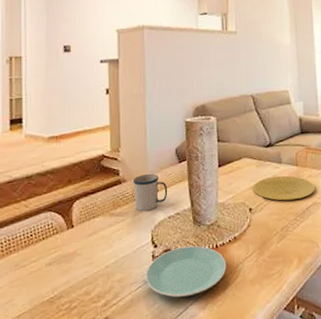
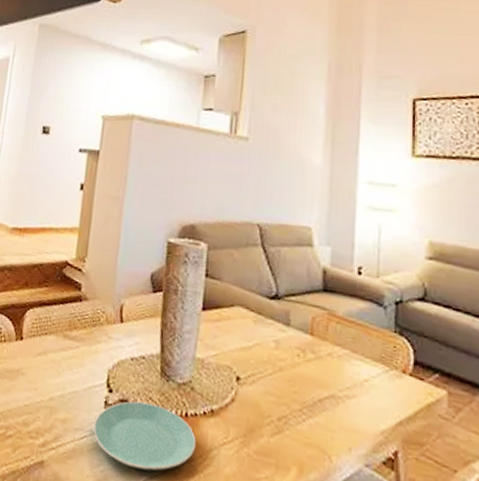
mug: present [133,174,168,212] -> none [93,296,135,344]
plate: present [253,175,315,201] -> none [245,340,335,384]

